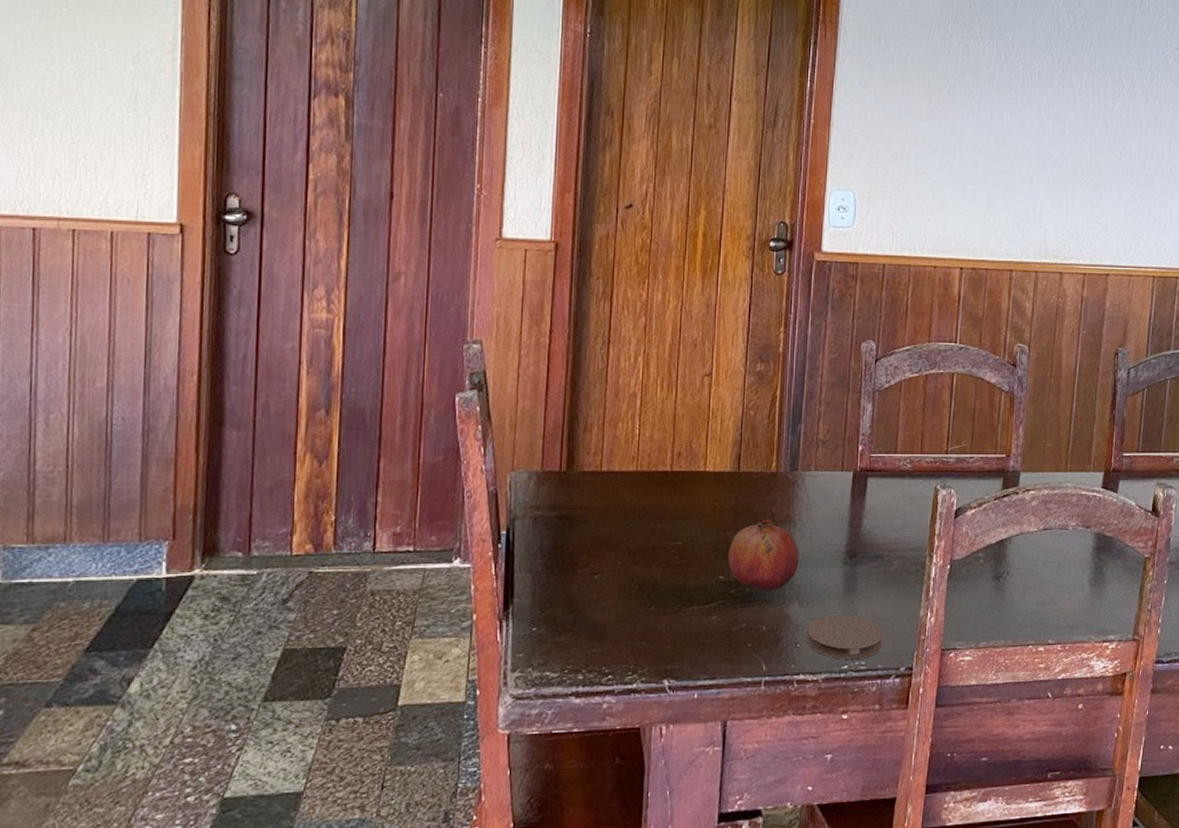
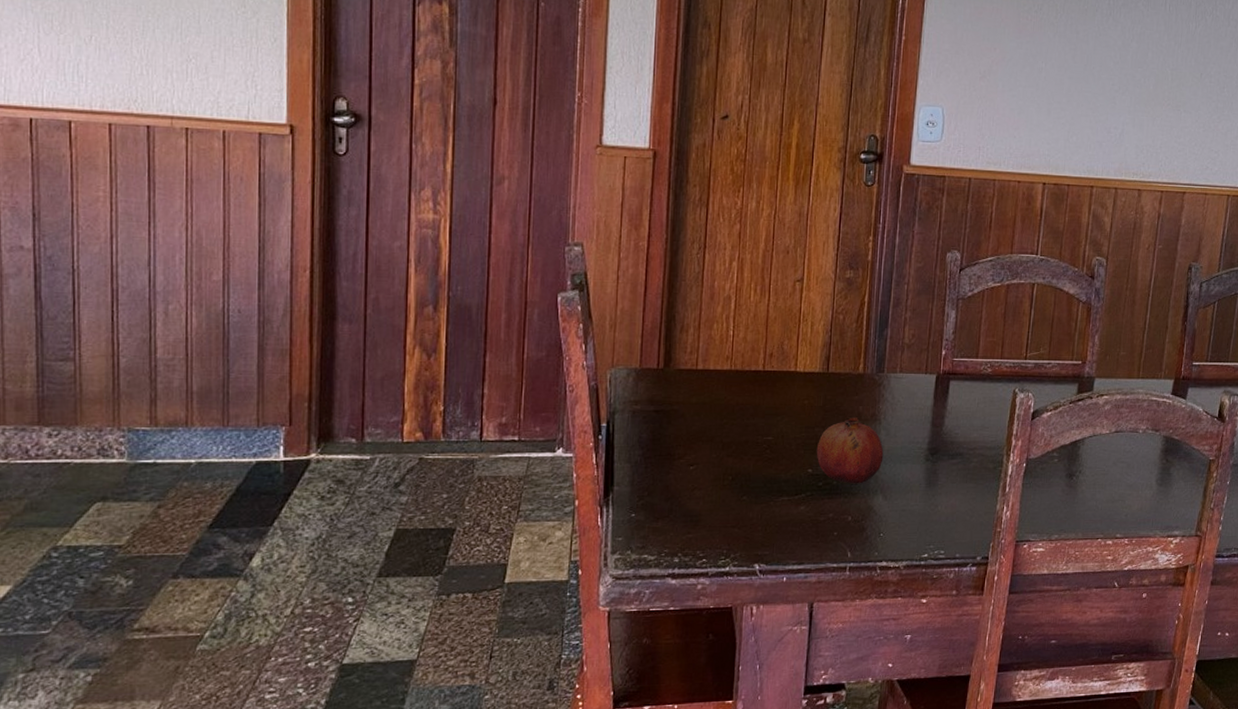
coaster: present [807,615,883,659] -> none [889,508,961,548]

